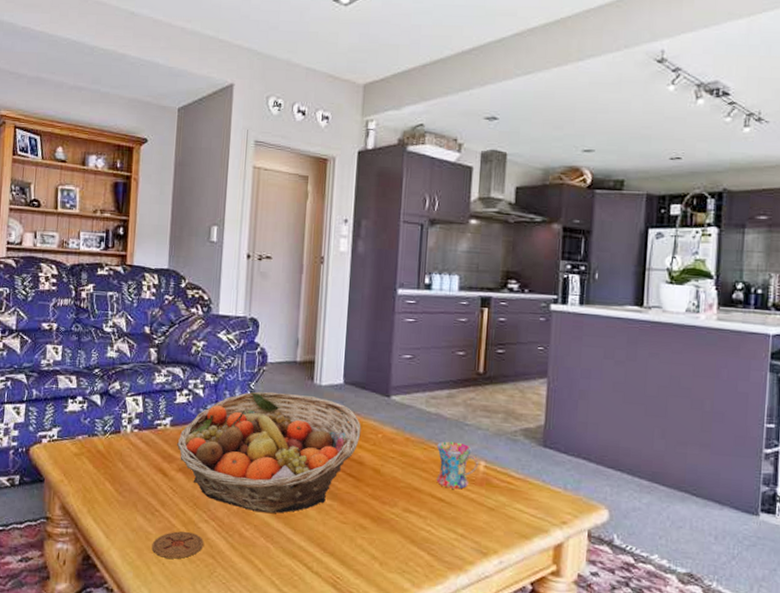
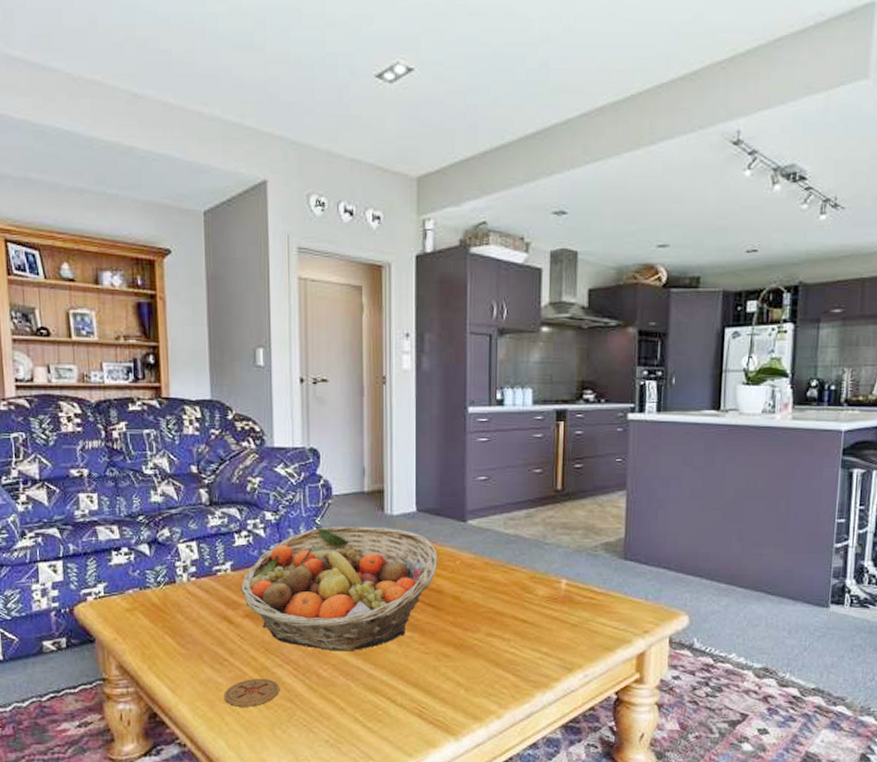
mug: present [436,441,479,489] -> none [516,562,560,609]

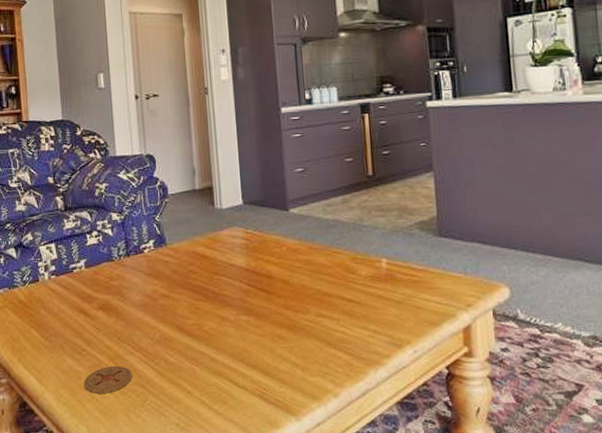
fruit basket: present [241,526,438,652] -> none [94,220,266,337]

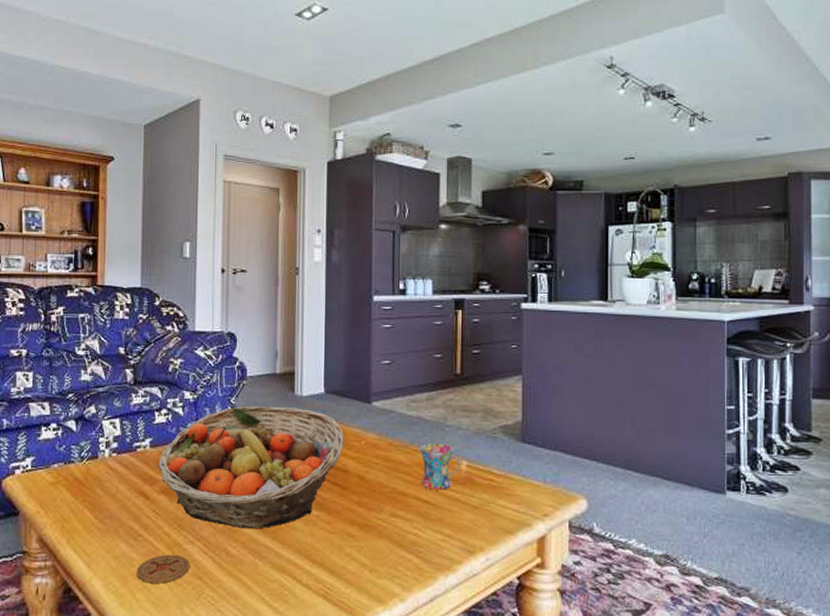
fruit basket: none [94,220,266,337] -> present [158,405,344,529]
mug: none [338,244,381,289] -> present [419,443,461,490]

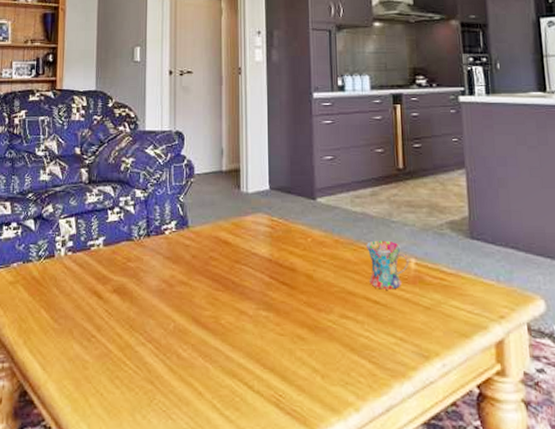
coaster: present [136,554,190,584] -> none [89,356,141,388]
fruit basket: present [158,405,344,529] -> none [111,203,291,331]

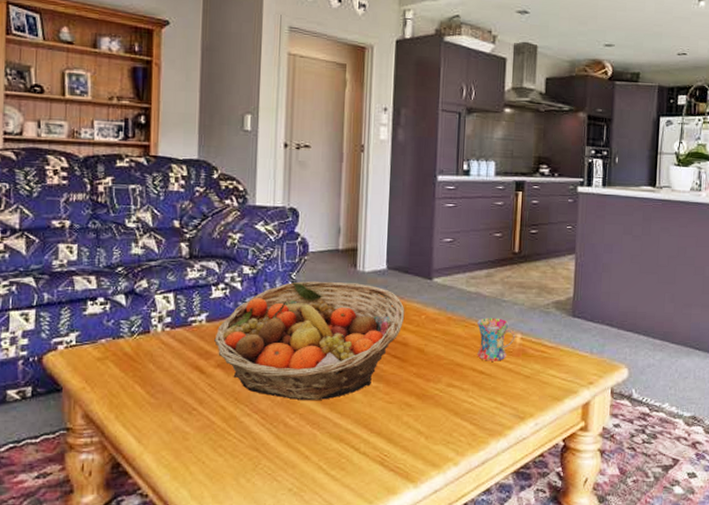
fruit basket: none [111,203,291,331] -> present [214,280,405,401]

